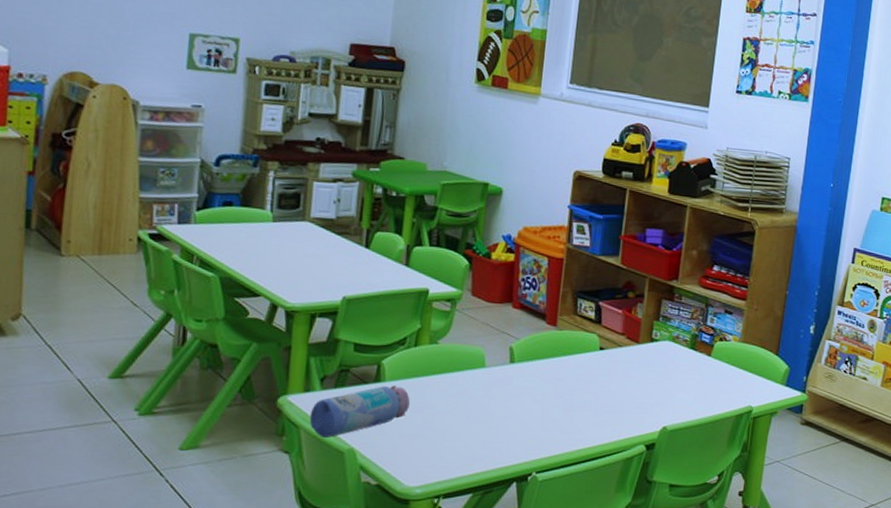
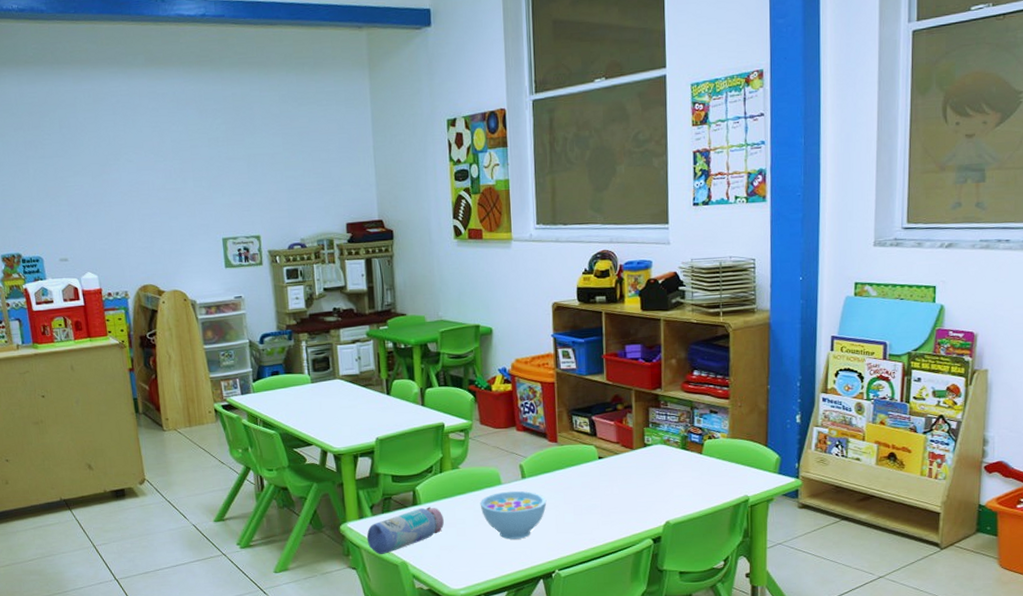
bowl: none [456,376,535,433] -> present [480,490,547,540]

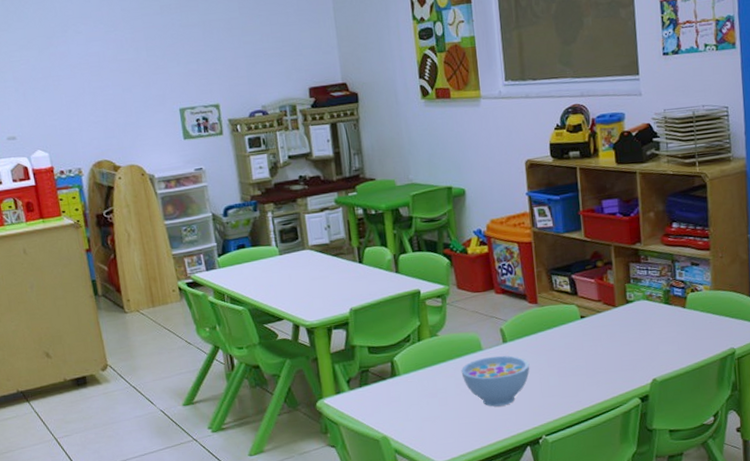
water bottle: present [366,507,444,554] -> none [344,378,425,430]

